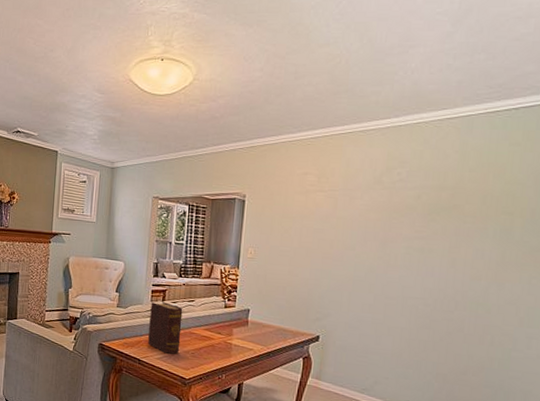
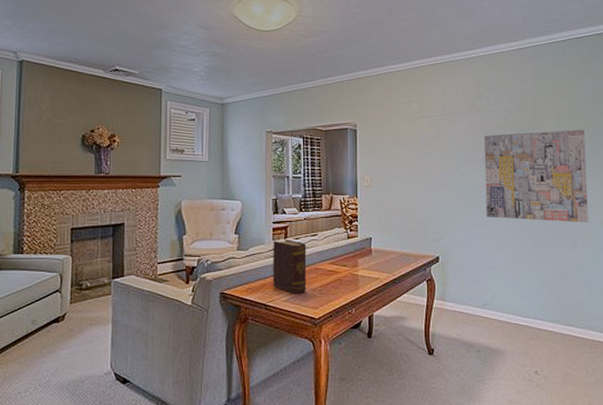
wall art: none [379,214,517,319] -> present [484,130,589,223]

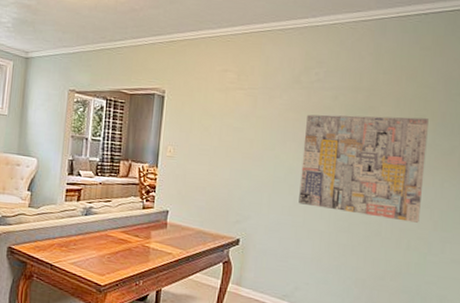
diary: present [273,240,307,294] -> none [61,202,99,259]

